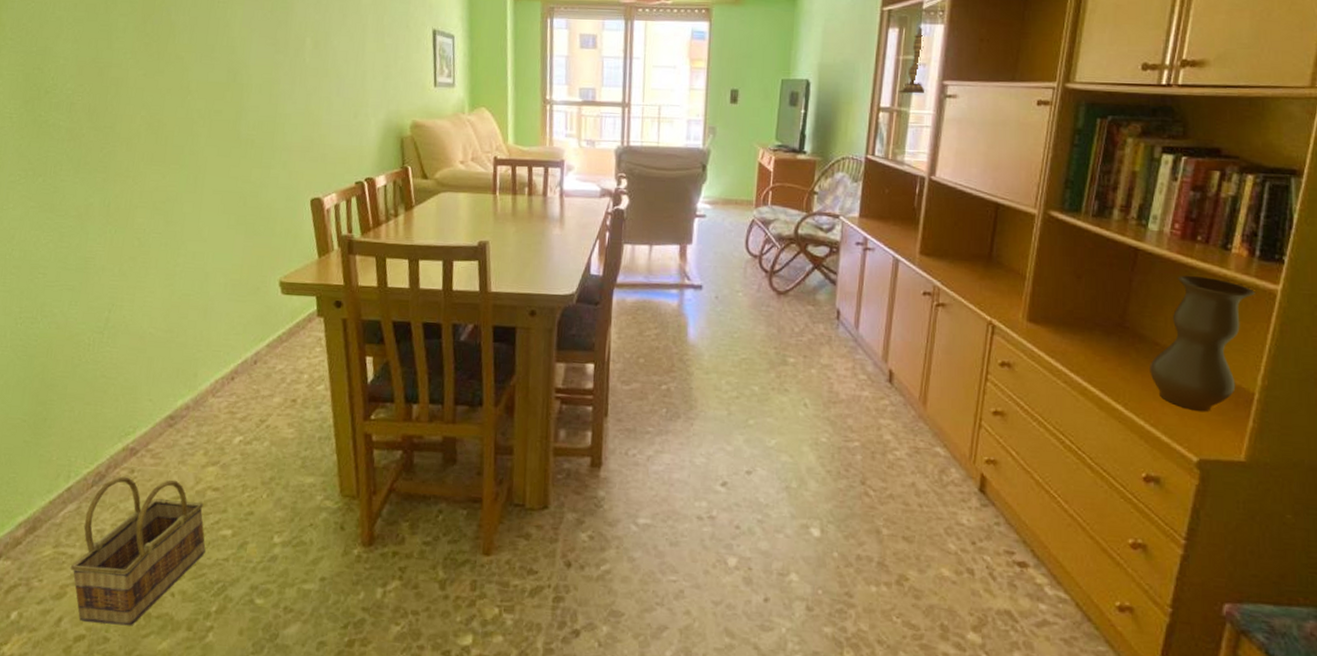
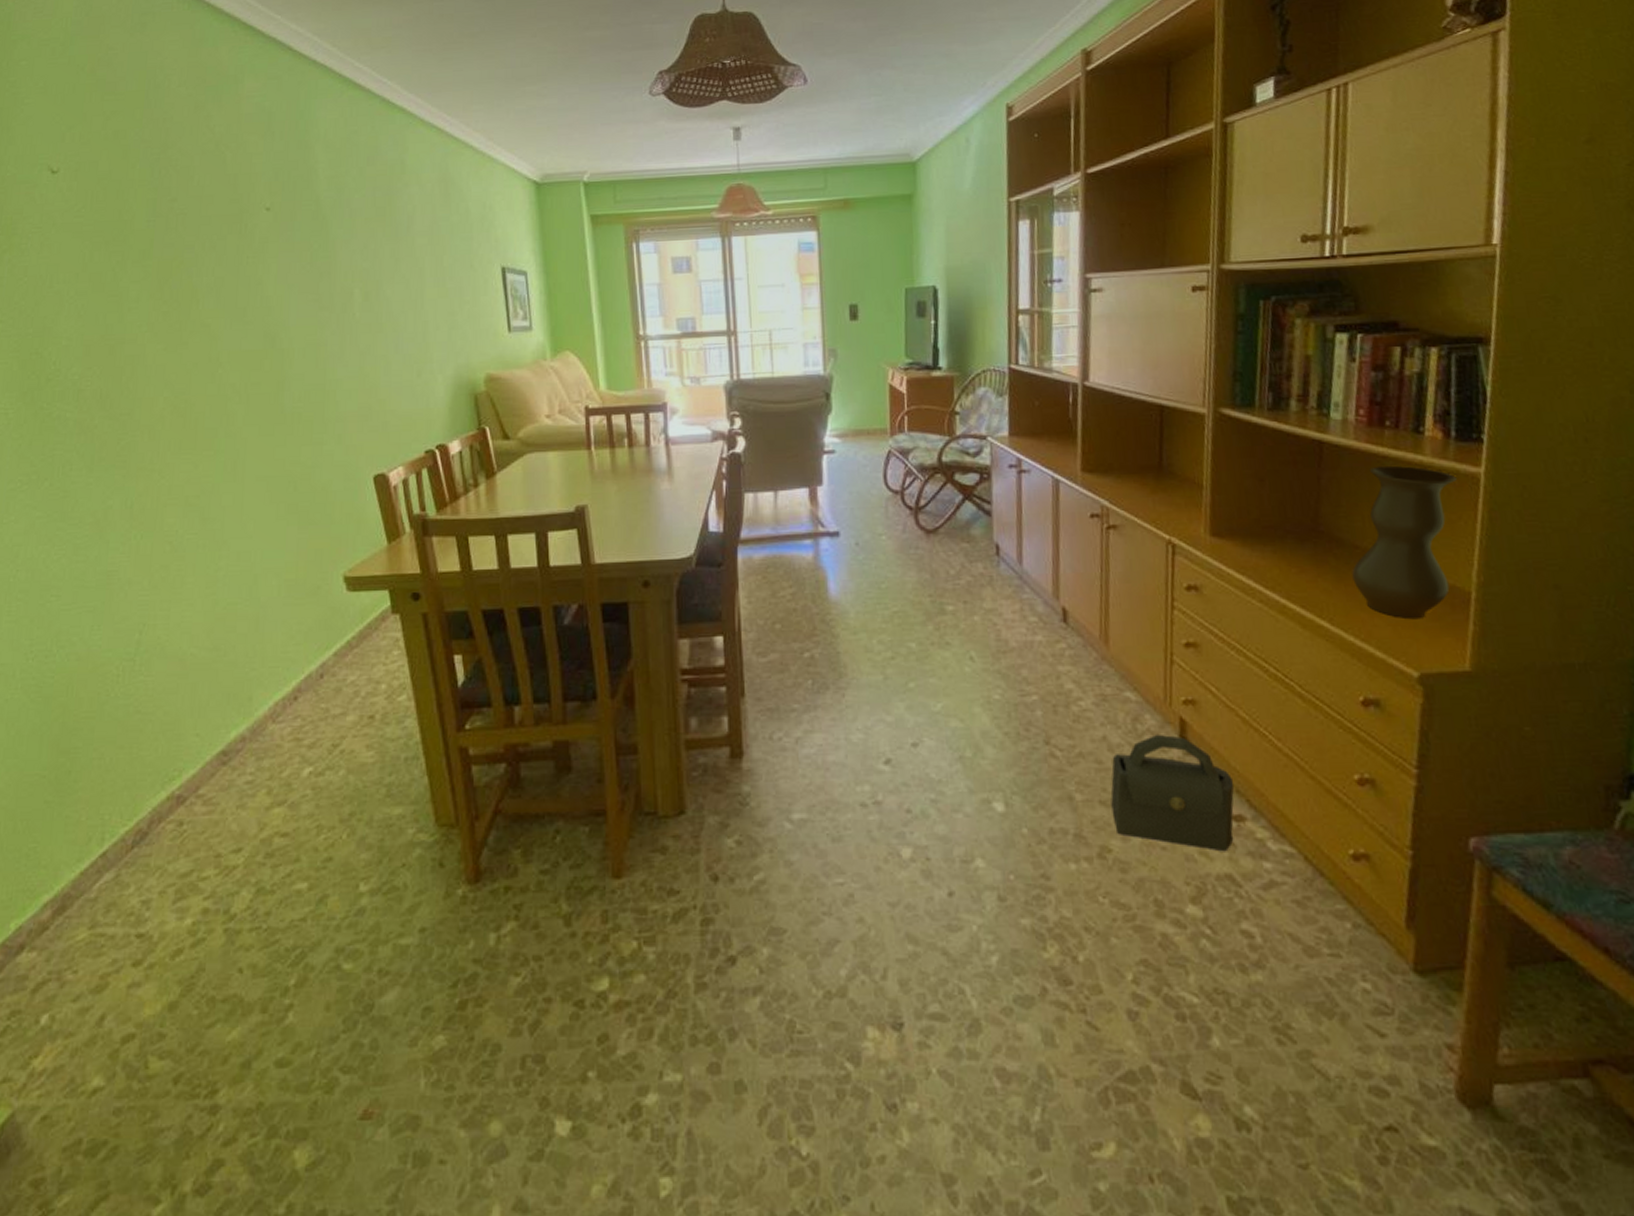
basket: present [70,476,206,626] -> none [111,829,277,1016]
candlestick: present [898,28,925,94] -> none [1037,217,1067,292]
handbag: none [913,485,1022,592] -> present [1110,734,1235,852]

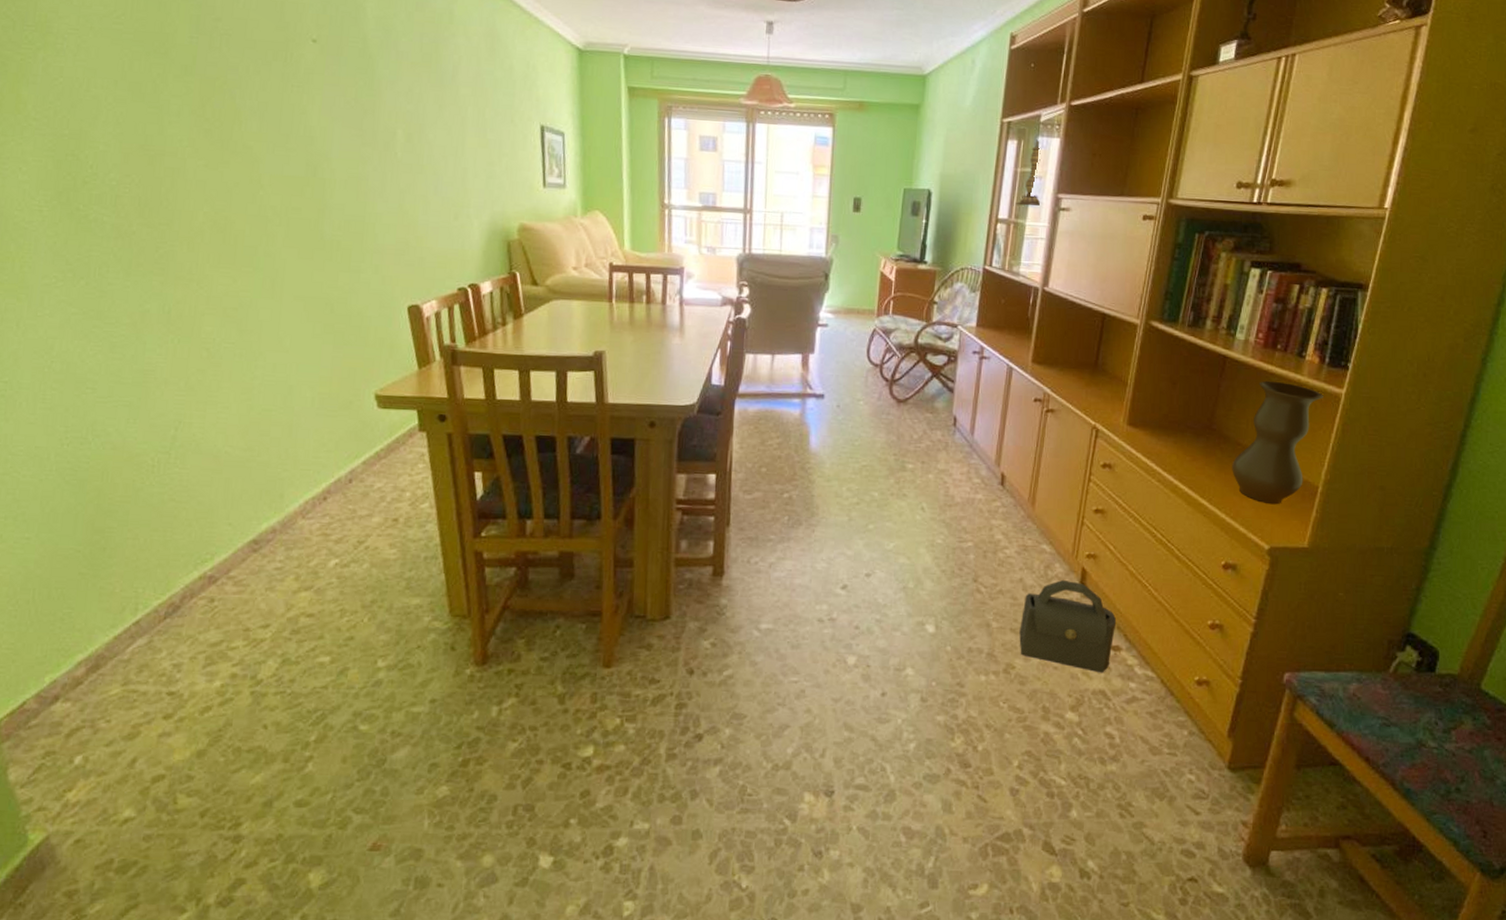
candlestick: none [1037,217,1067,292] -> present [1015,140,1042,207]

